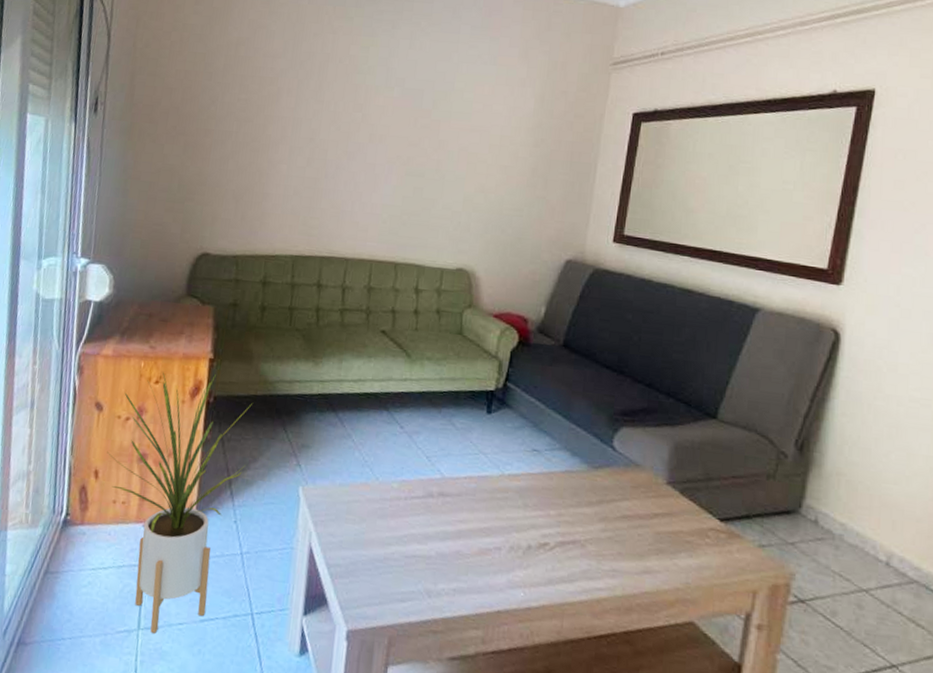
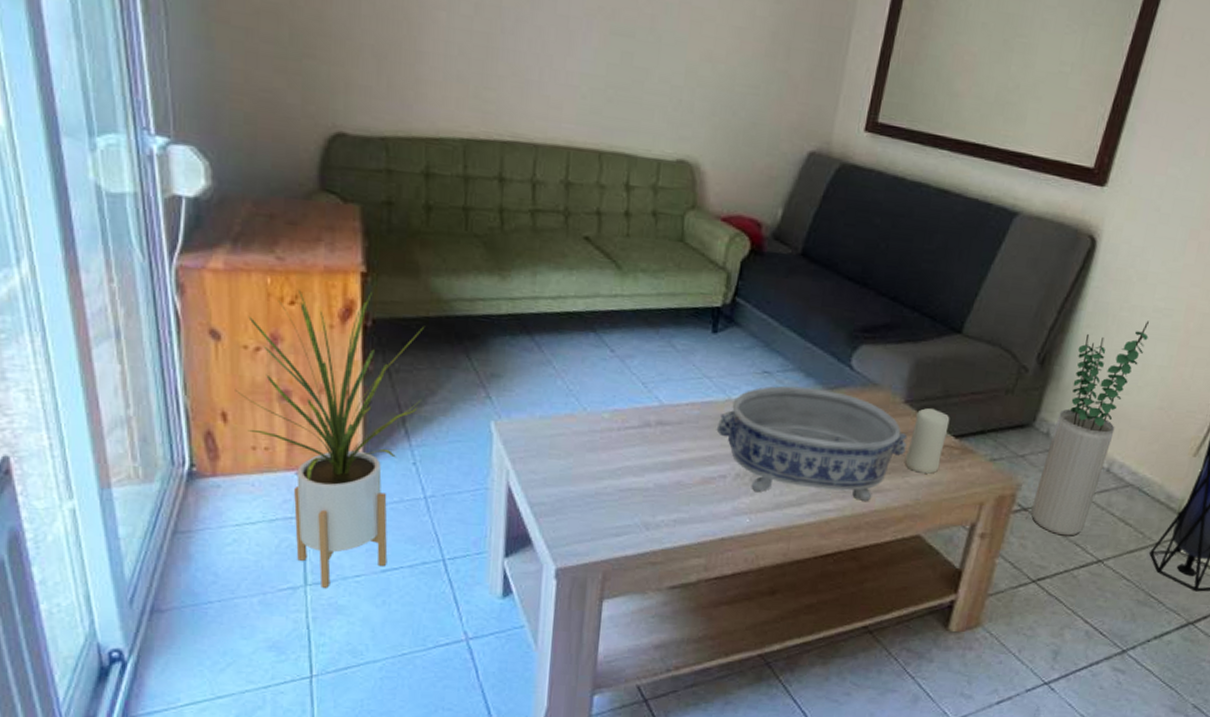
decorative bowl: none [491,463,672,583] -> present [716,385,907,502]
candle: none [671,490,713,557] -> present [904,407,950,474]
vase: none [809,410,909,636] -> present [1031,321,1149,538]

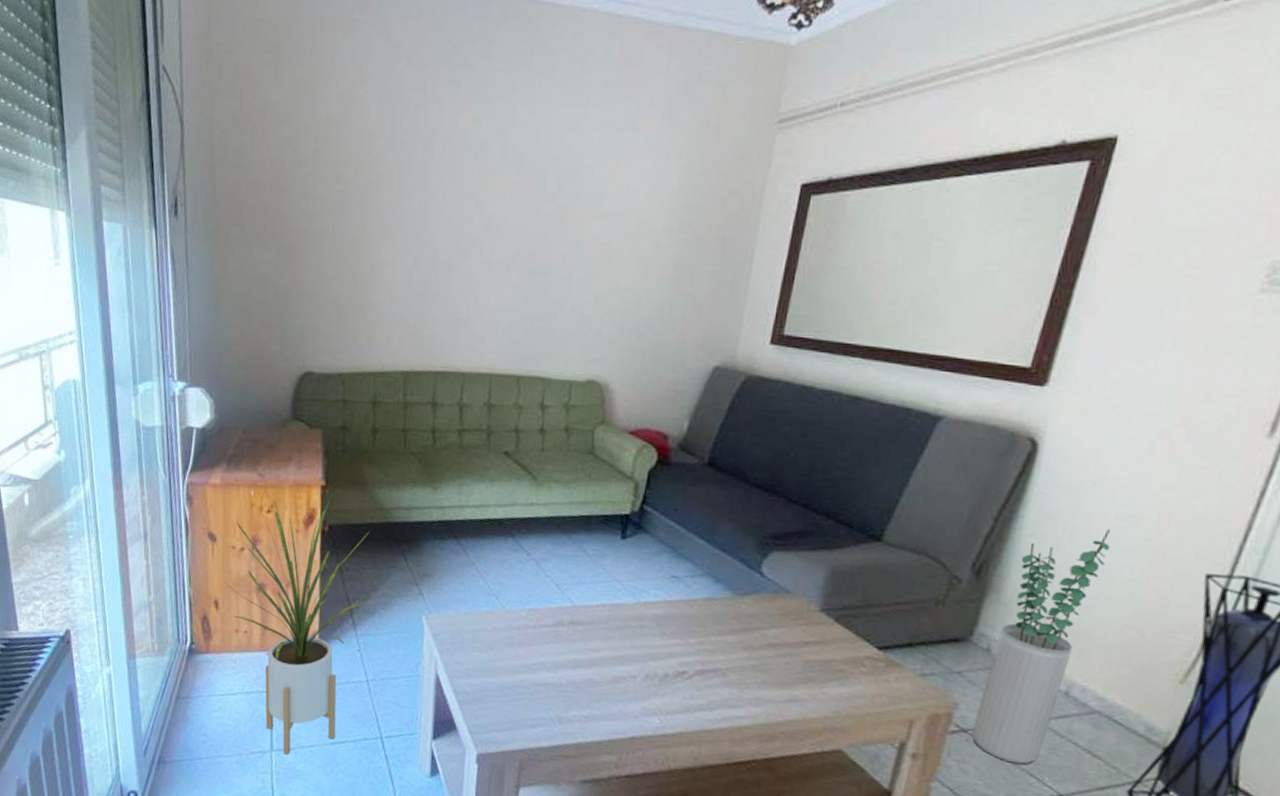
decorative bowl: present [716,385,907,502] -> none [626,590,824,711]
candle: present [904,407,950,474] -> none [821,617,872,686]

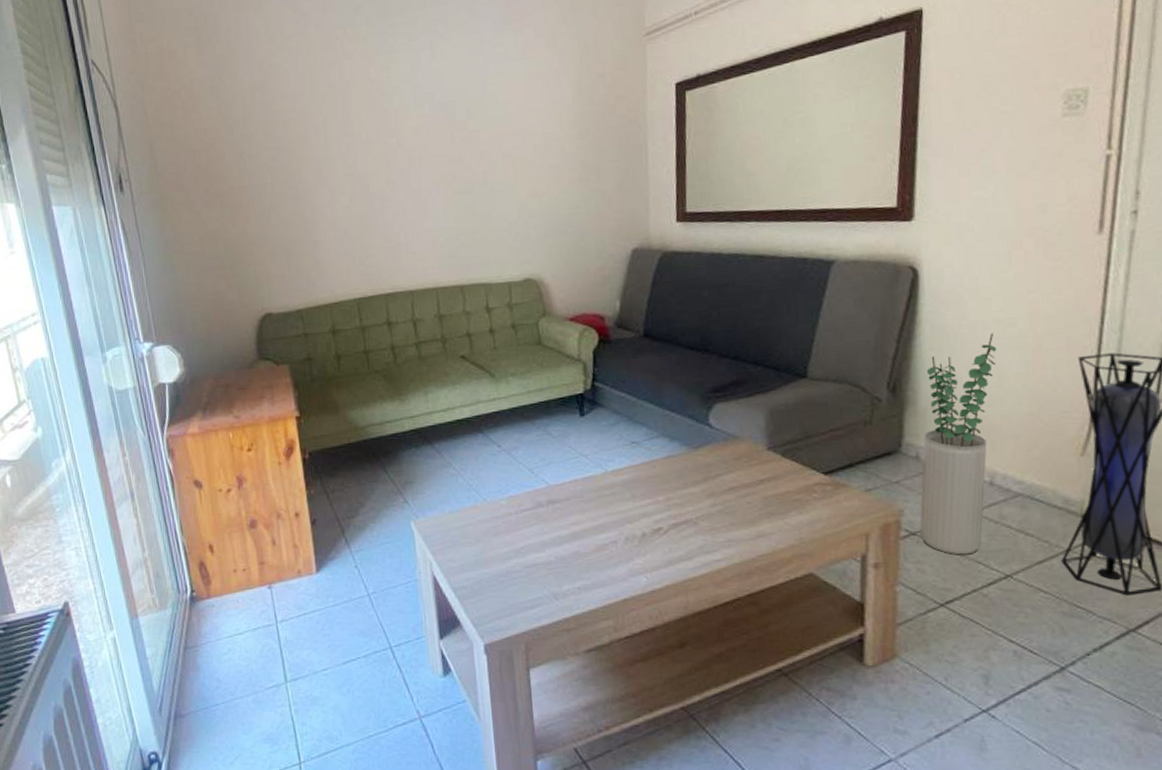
house plant: present [225,500,369,755] -> none [216,431,354,683]

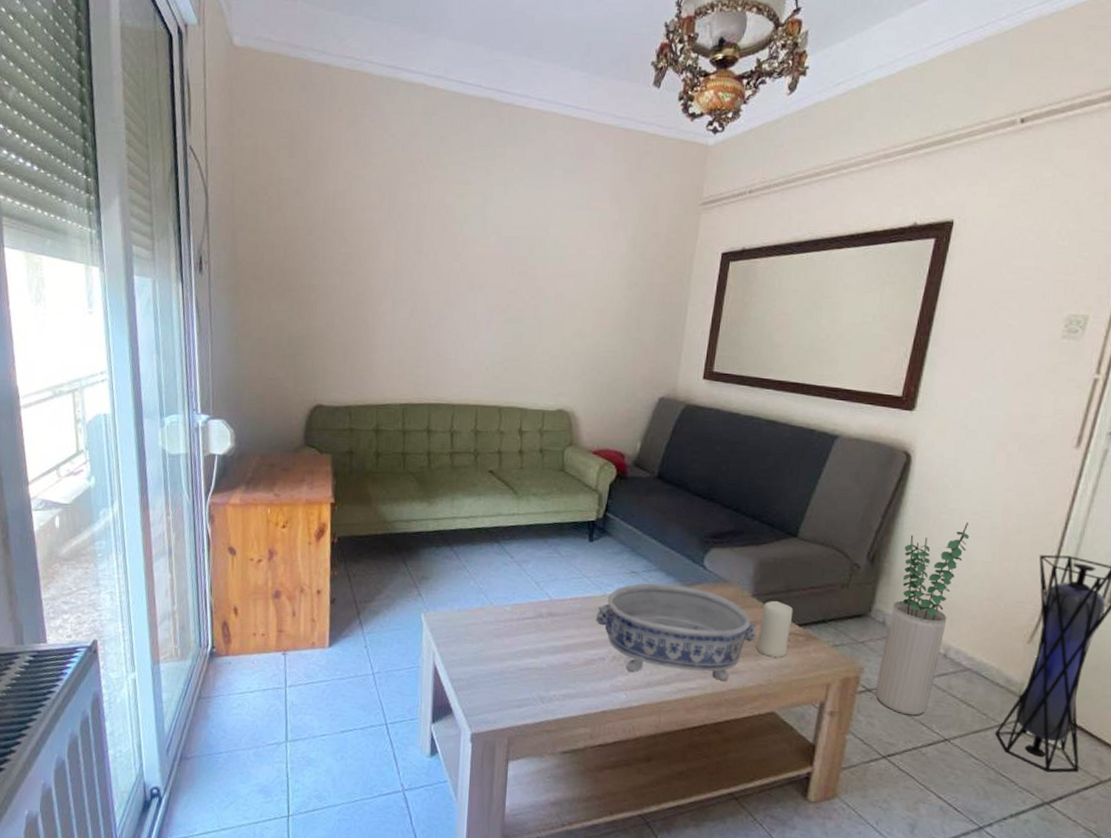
decorative bowl: none [600,449,779,551] -> present [595,583,756,682]
candle: none [779,450,816,513] -> present [755,600,793,658]

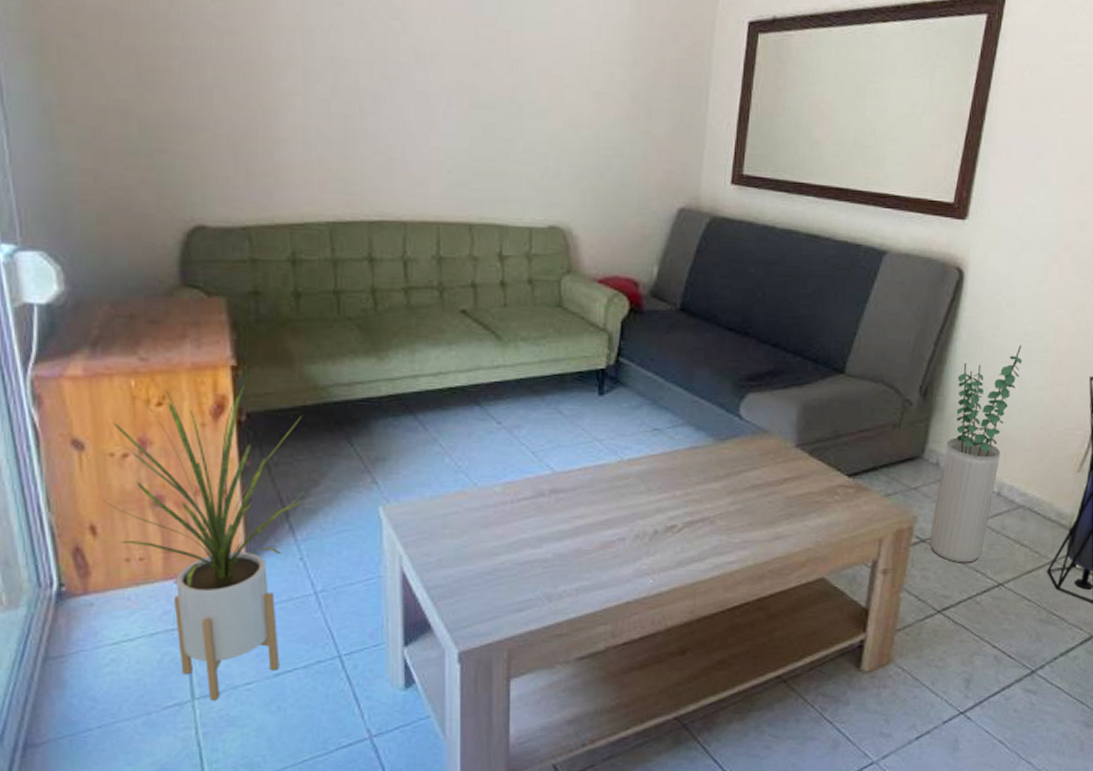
house plant: none [243,517,374,744] -> present [103,385,304,700]
decorative bowl: present [595,583,756,682] -> none [611,441,802,551]
candle: present [755,600,793,658] -> none [801,449,842,515]

